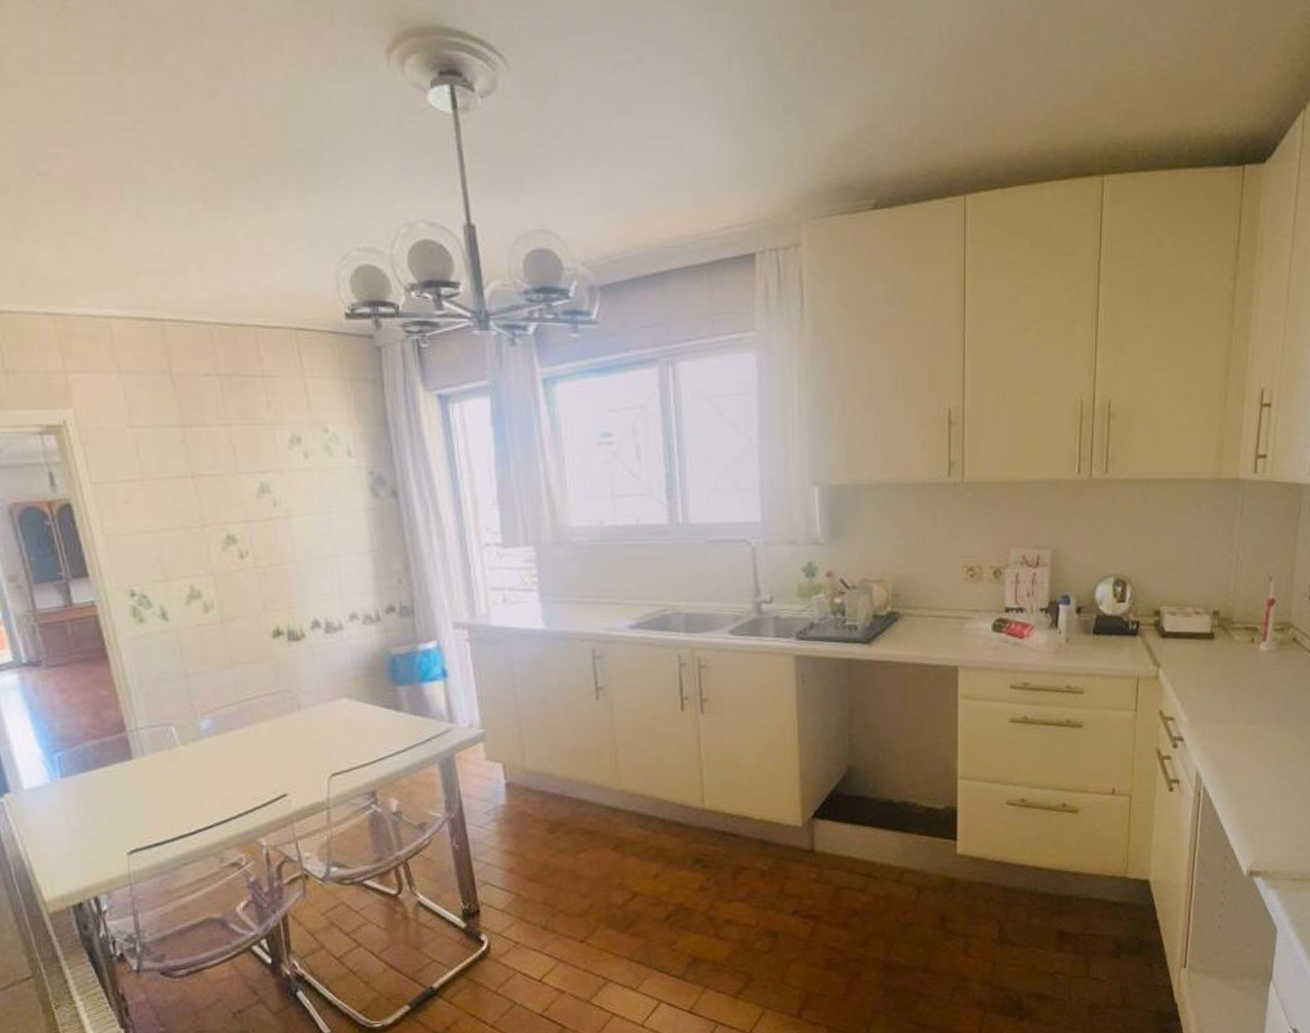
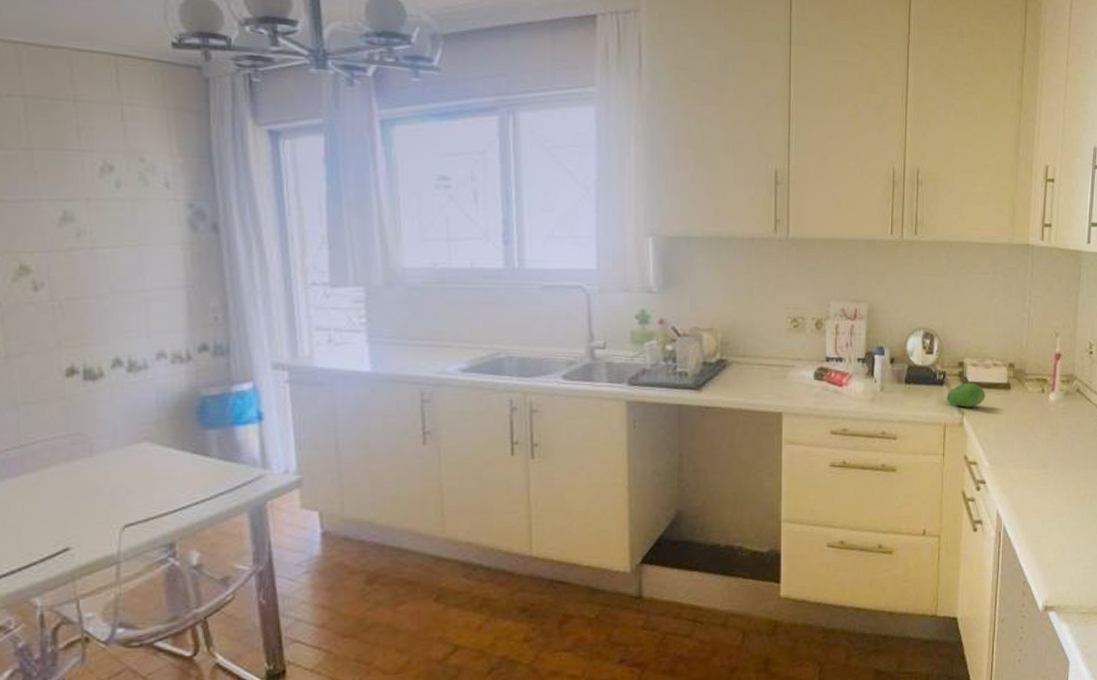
fruit: none [1140,632,1185,660] -> present [946,382,986,408]

